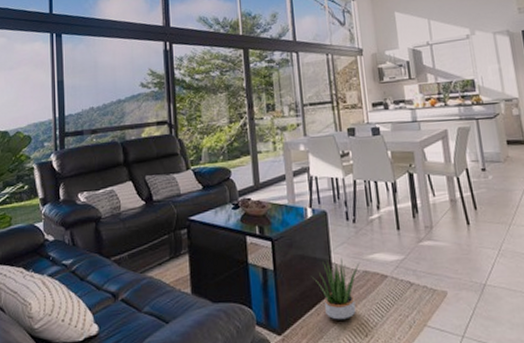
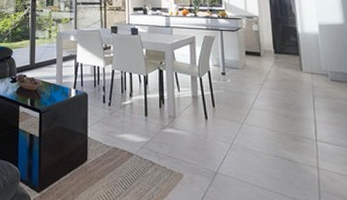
potted plant: present [312,257,360,320] -> none [70,133,111,187]

